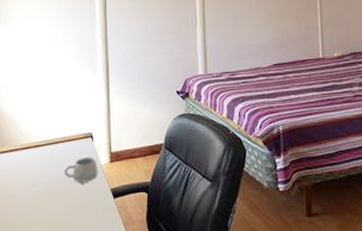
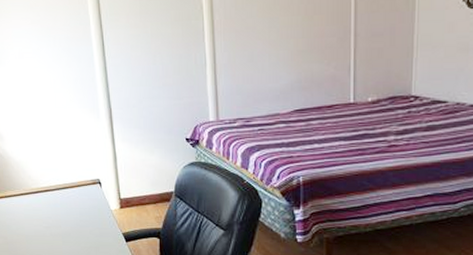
mug: present [64,156,98,183] -> none [76,202,109,226]

